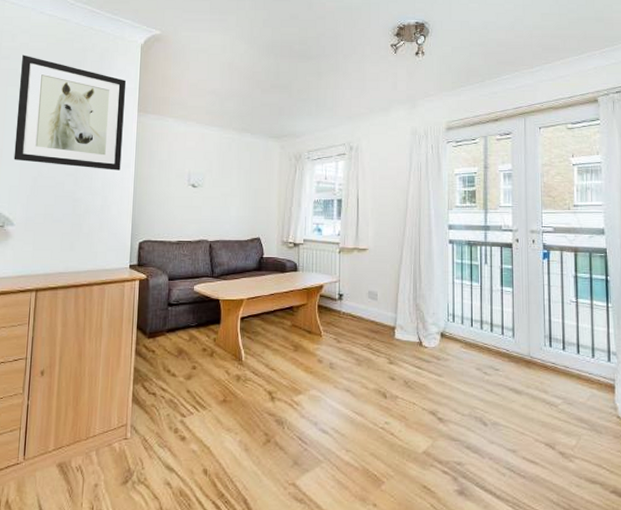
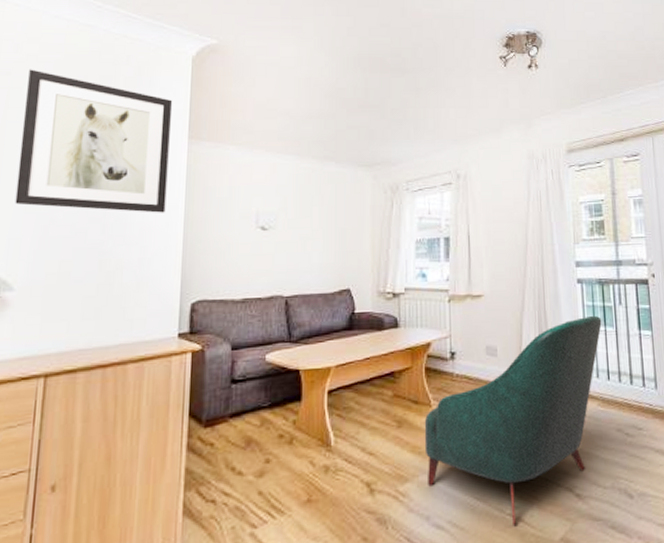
armchair: none [315,271,469,437] -> present [424,315,602,525]

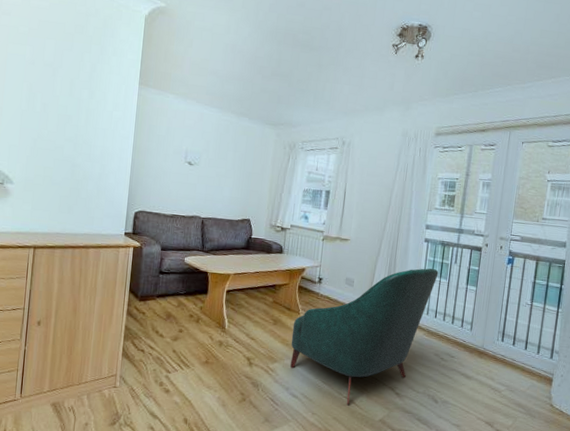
wall art: present [15,69,173,213] -> none [14,12,129,141]

